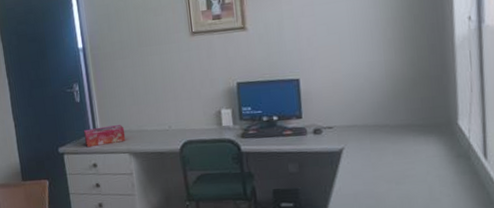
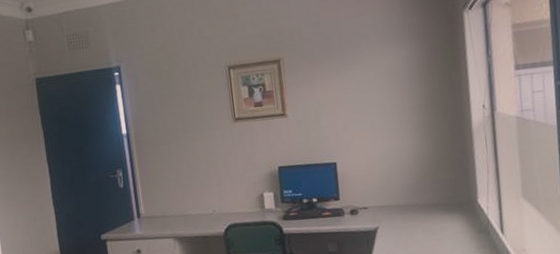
tissue box: present [83,125,126,148] -> none [127,210,171,234]

